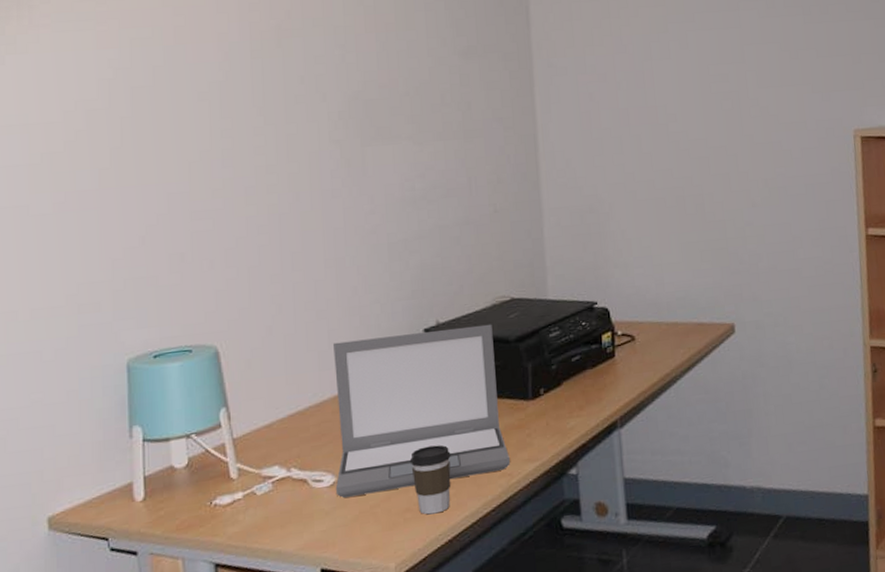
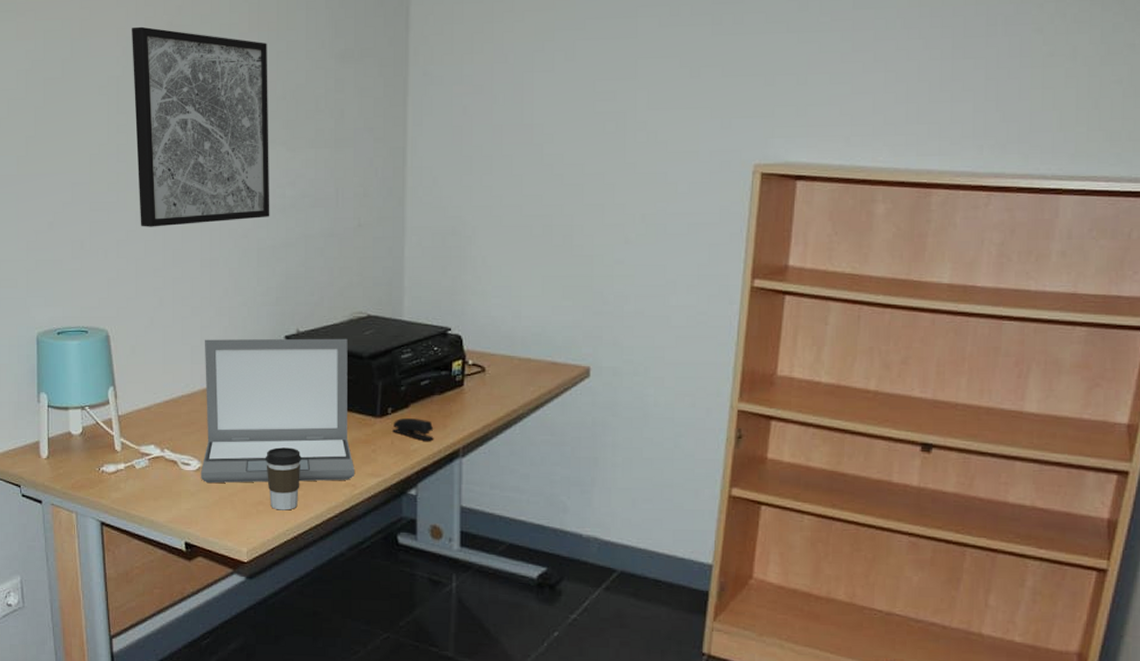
wall art: none [235,31,400,233] -> present [132,26,270,227]
stapler: none [546,395,590,417] -> present [392,418,434,441]

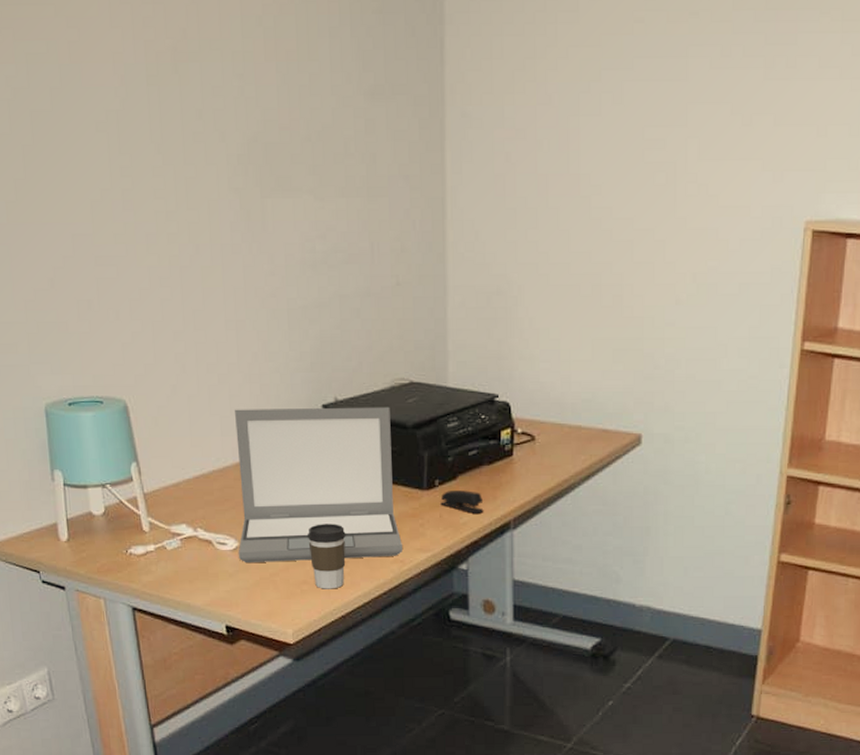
wall art: present [132,26,270,227] -> none [130,51,300,285]

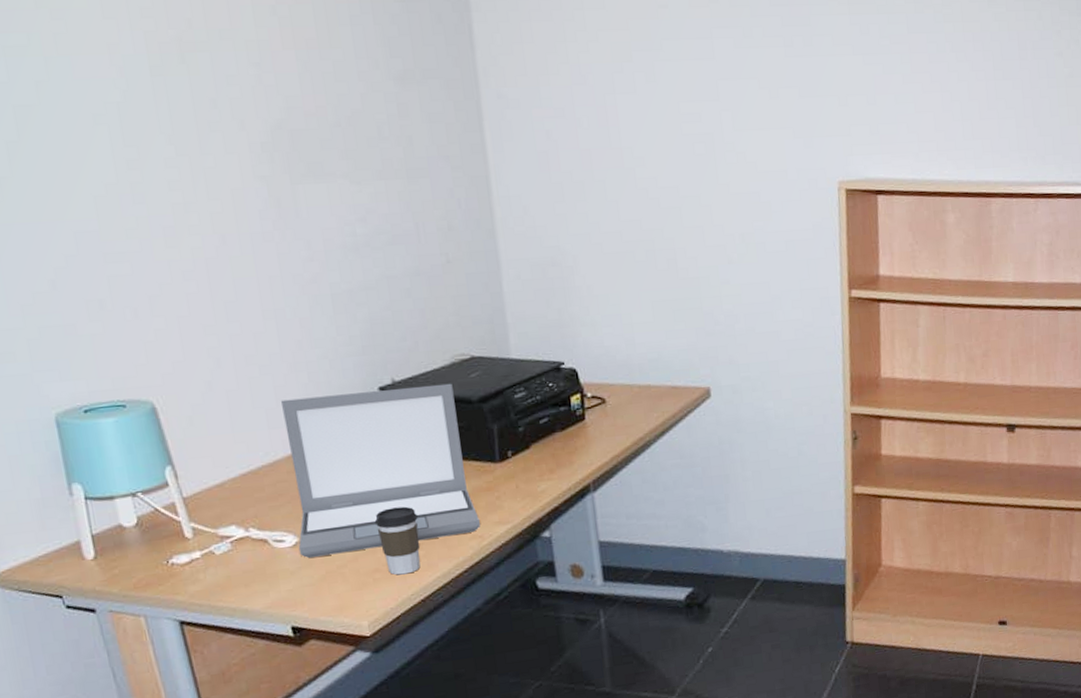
stapler: present [440,490,484,514] -> none [515,458,561,481]

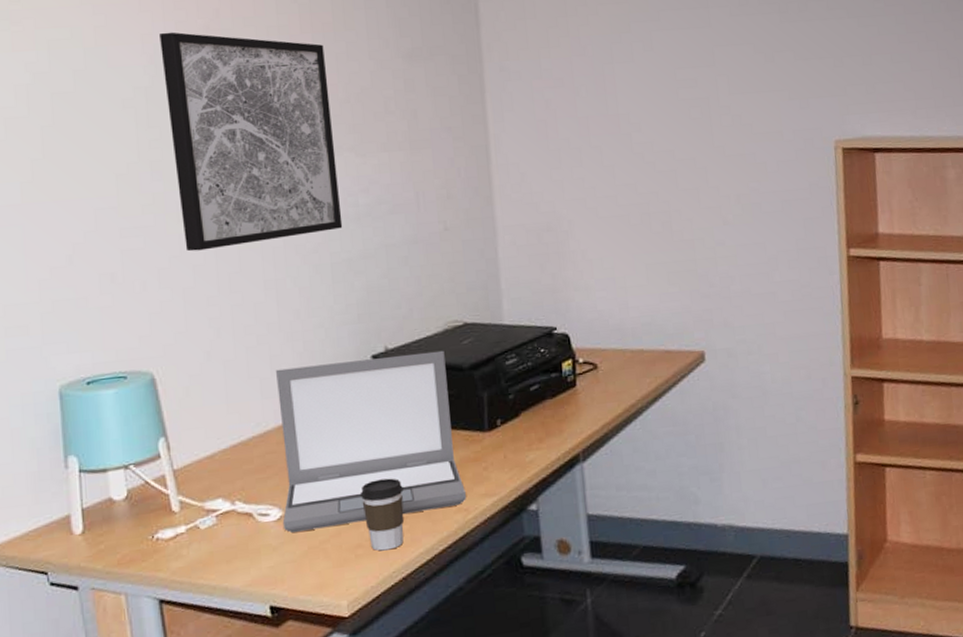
wall art: none [128,42,341,279] -> present [160,32,343,252]

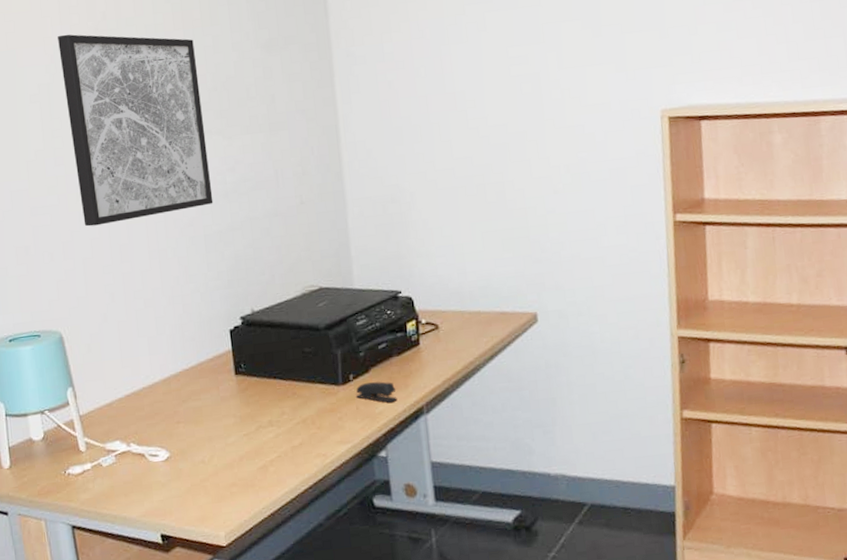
laptop: present [276,350,466,533] -> none [161,312,324,472]
coffee cup: present [359,478,404,551] -> none [233,425,271,490]
stapler: none [504,427,551,450] -> present [356,381,397,403]

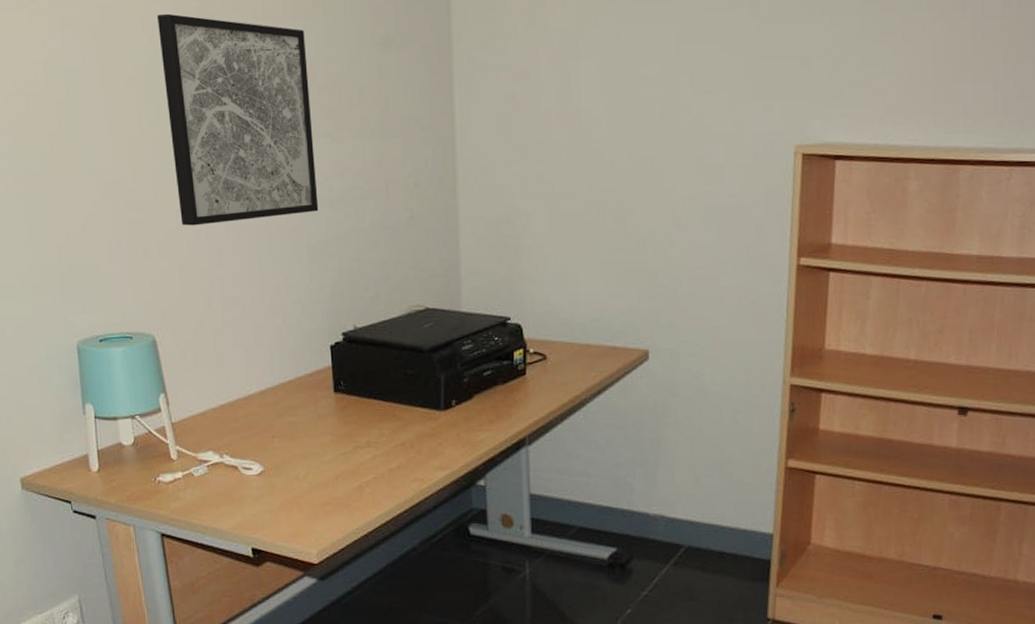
stapler: present [356,381,397,403] -> none [457,409,500,431]

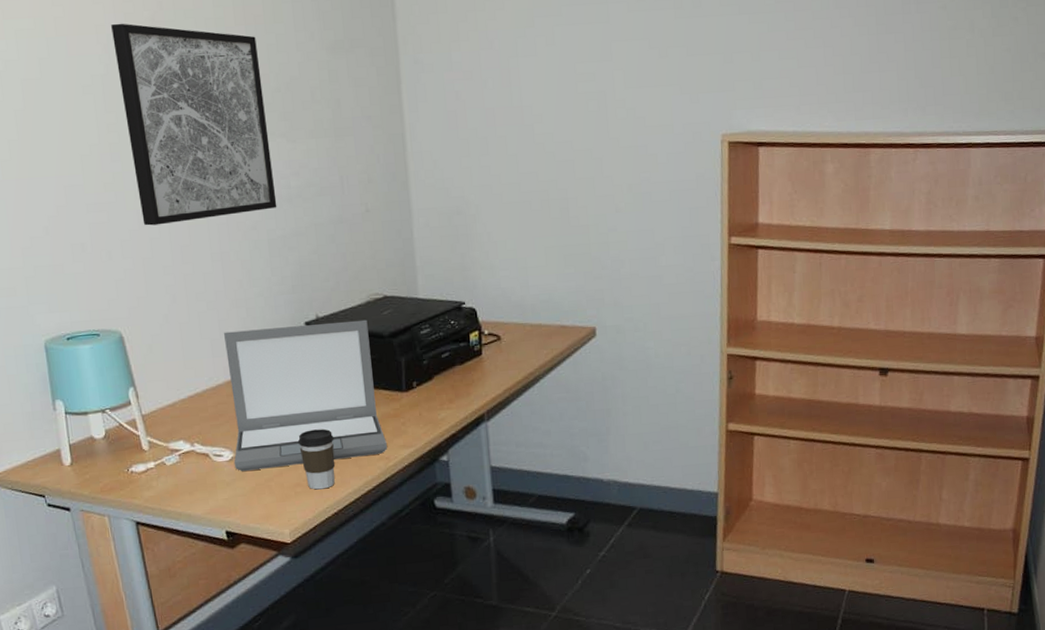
laptop: none [259,332,422,487] -> present [224,319,387,472]
coffee cup: none [329,445,367,510] -> present [297,428,335,490]

